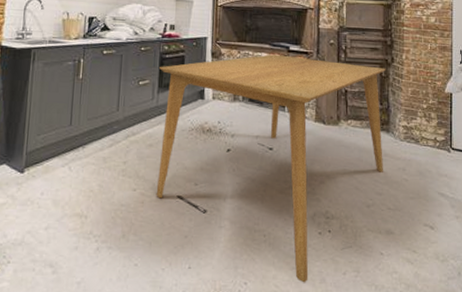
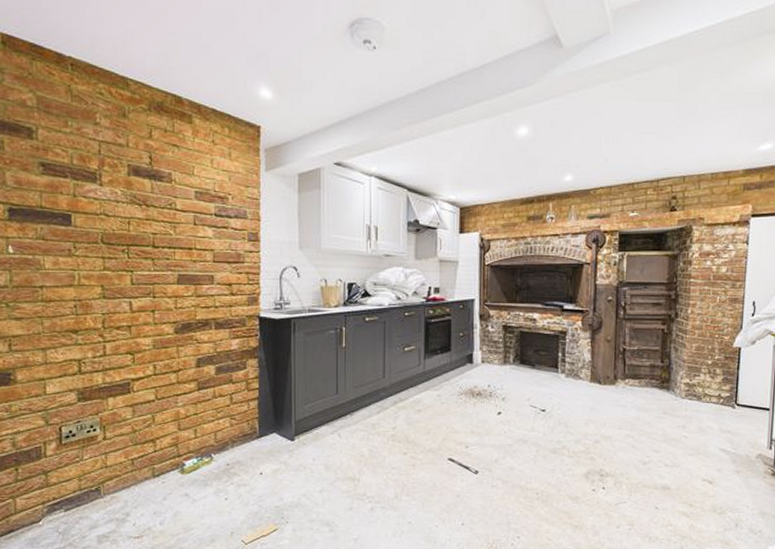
dining table: present [156,54,386,283] -> none [425,314,669,536]

